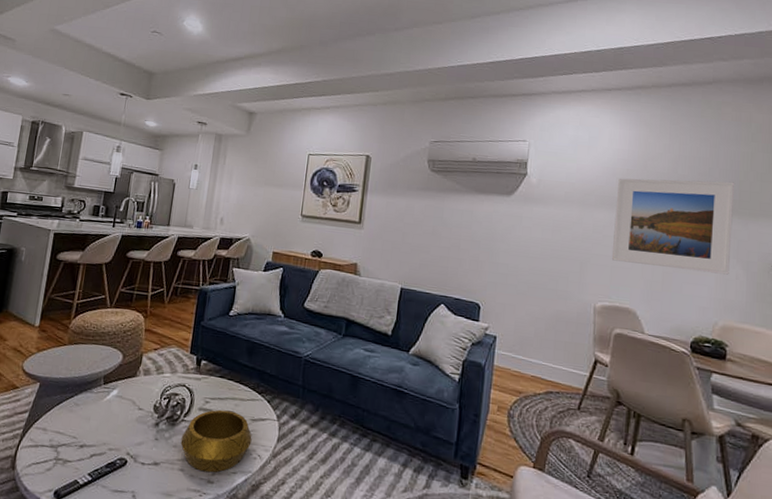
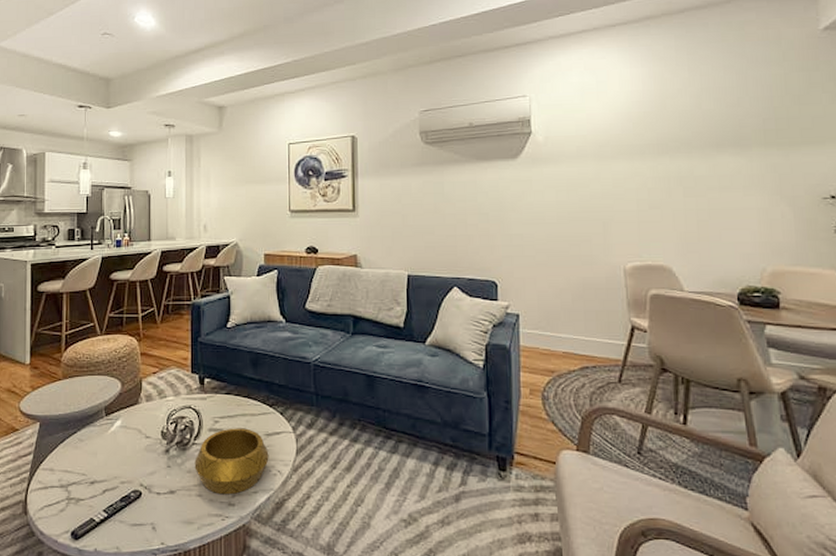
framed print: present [612,178,735,275] -> none [635,109,773,216]

